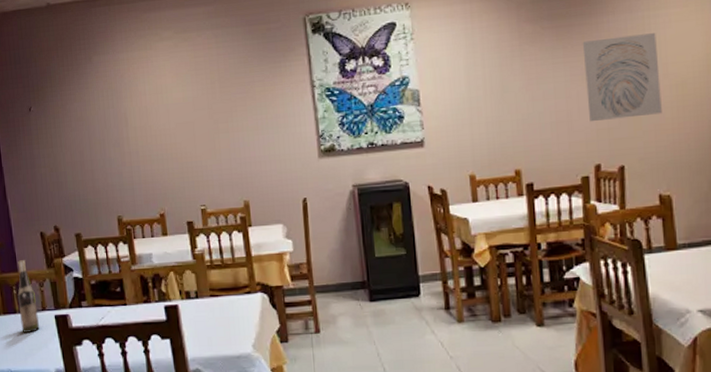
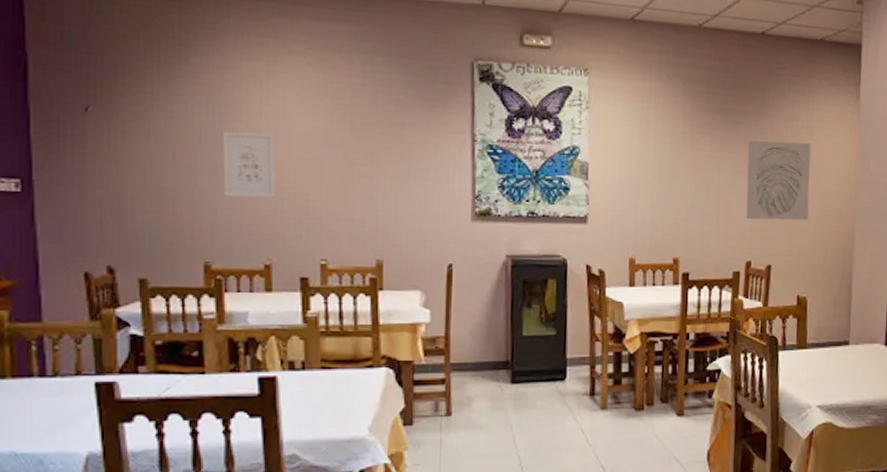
wine bottle: present [17,260,39,333] -> none [38,307,68,403]
wall art: none [119,106,162,163] -> present [222,131,276,198]

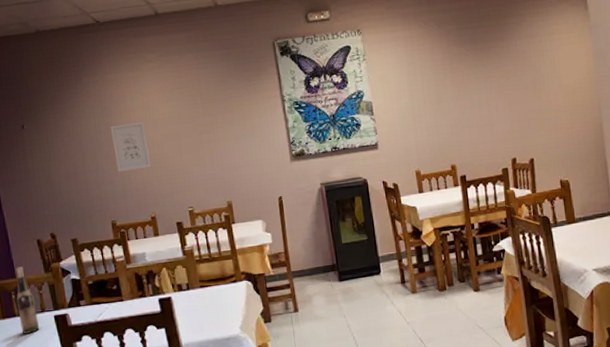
wine bottle: none [38,307,68,403] -> present [15,266,39,334]
wall art: present [746,140,811,220] -> none [497,53,559,125]

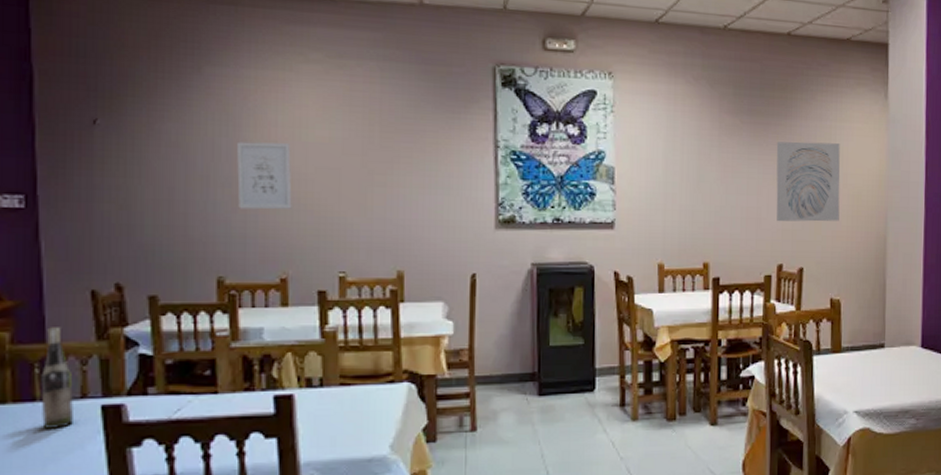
wall art: none [497,53,559,125] -> present [776,141,840,222]

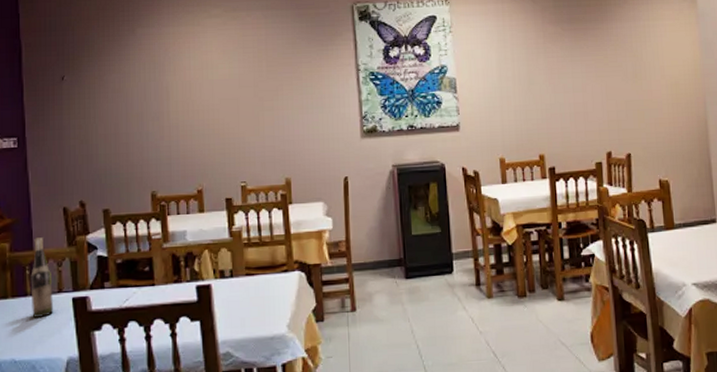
wall art: present [236,141,292,210] -> none [161,81,204,137]
wall art: present [776,141,840,222] -> none [596,40,660,114]

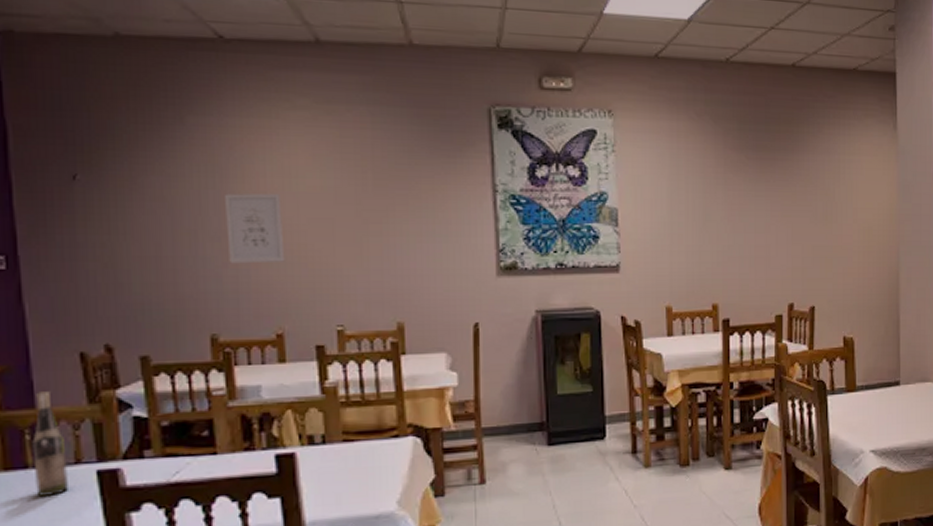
wall art: none [161,81,204,137] -> present [223,193,285,264]

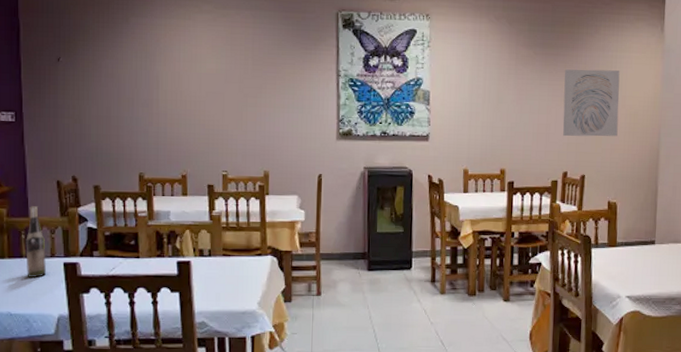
wall art: present [223,193,285,264] -> none [152,73,190,124]
wall art: none [783,176,850,260] -> present [563,69,620,137]

